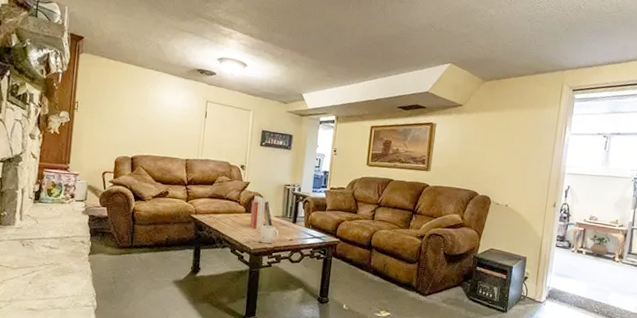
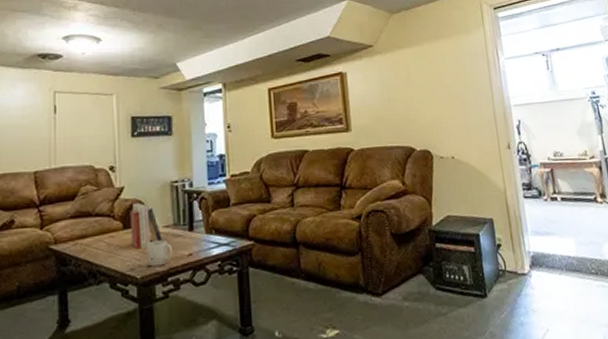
potted plant: present [590,234,611,256] -> none [561,173,587,199]

